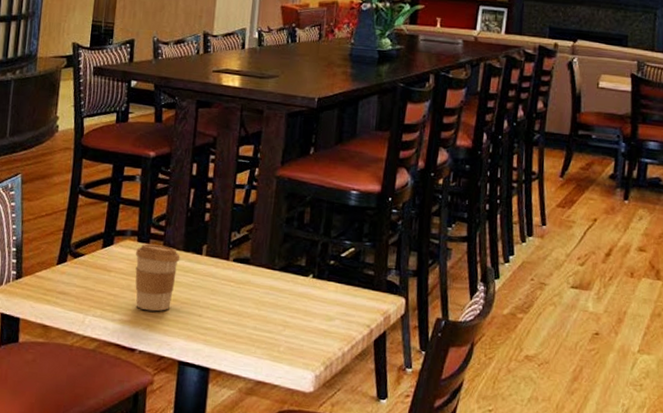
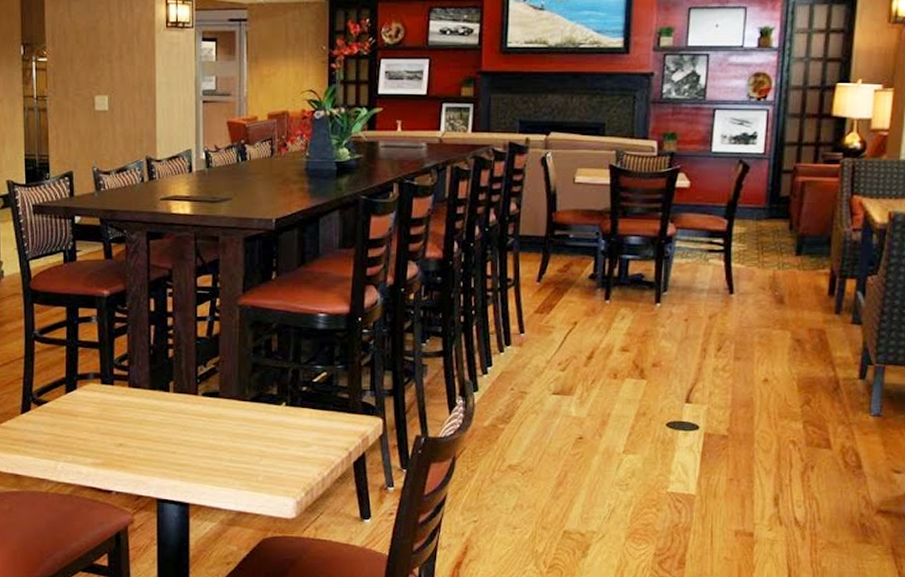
coffee cup: present [135,244,181,312] -> none [100,385,147,452]

